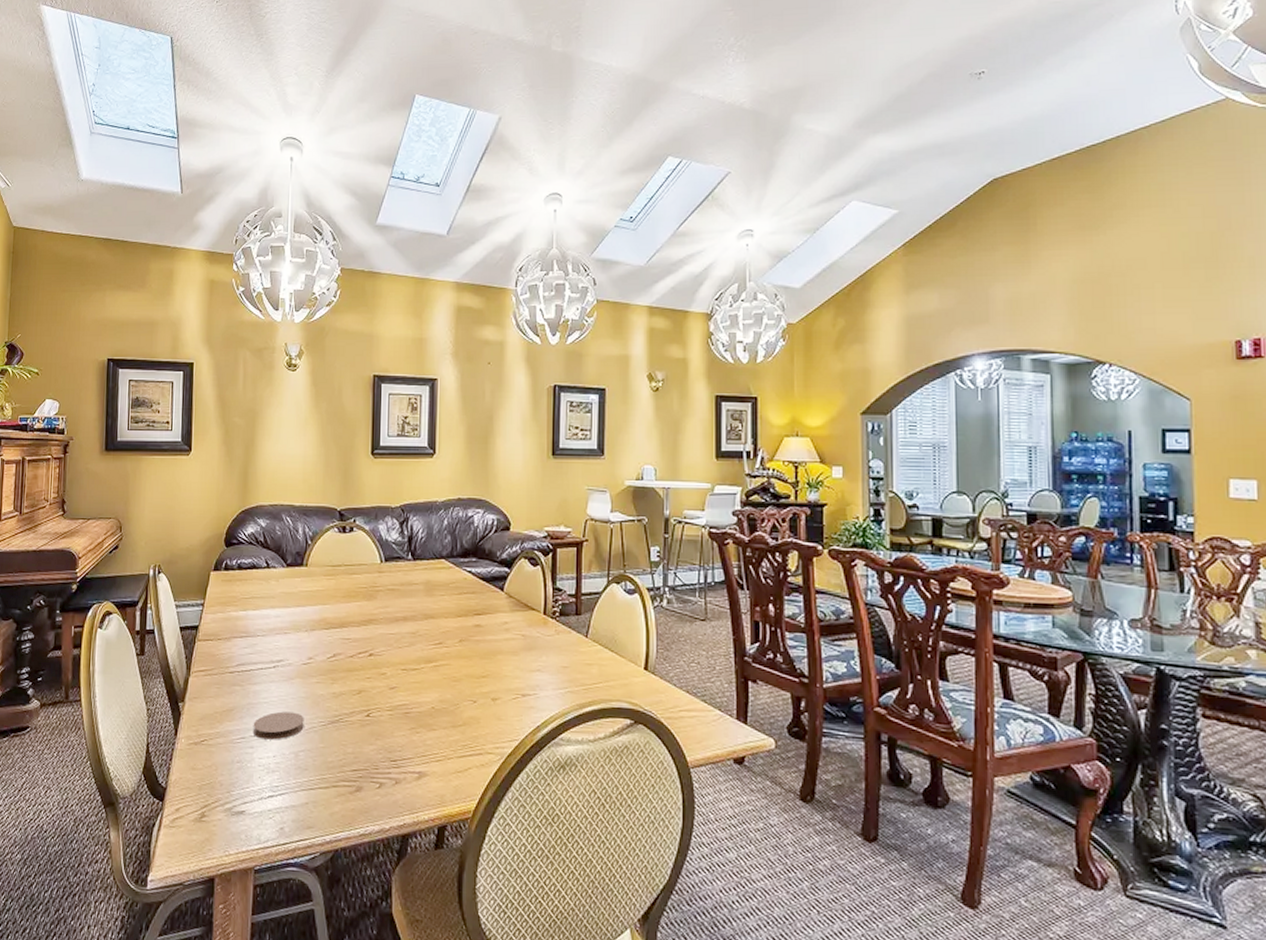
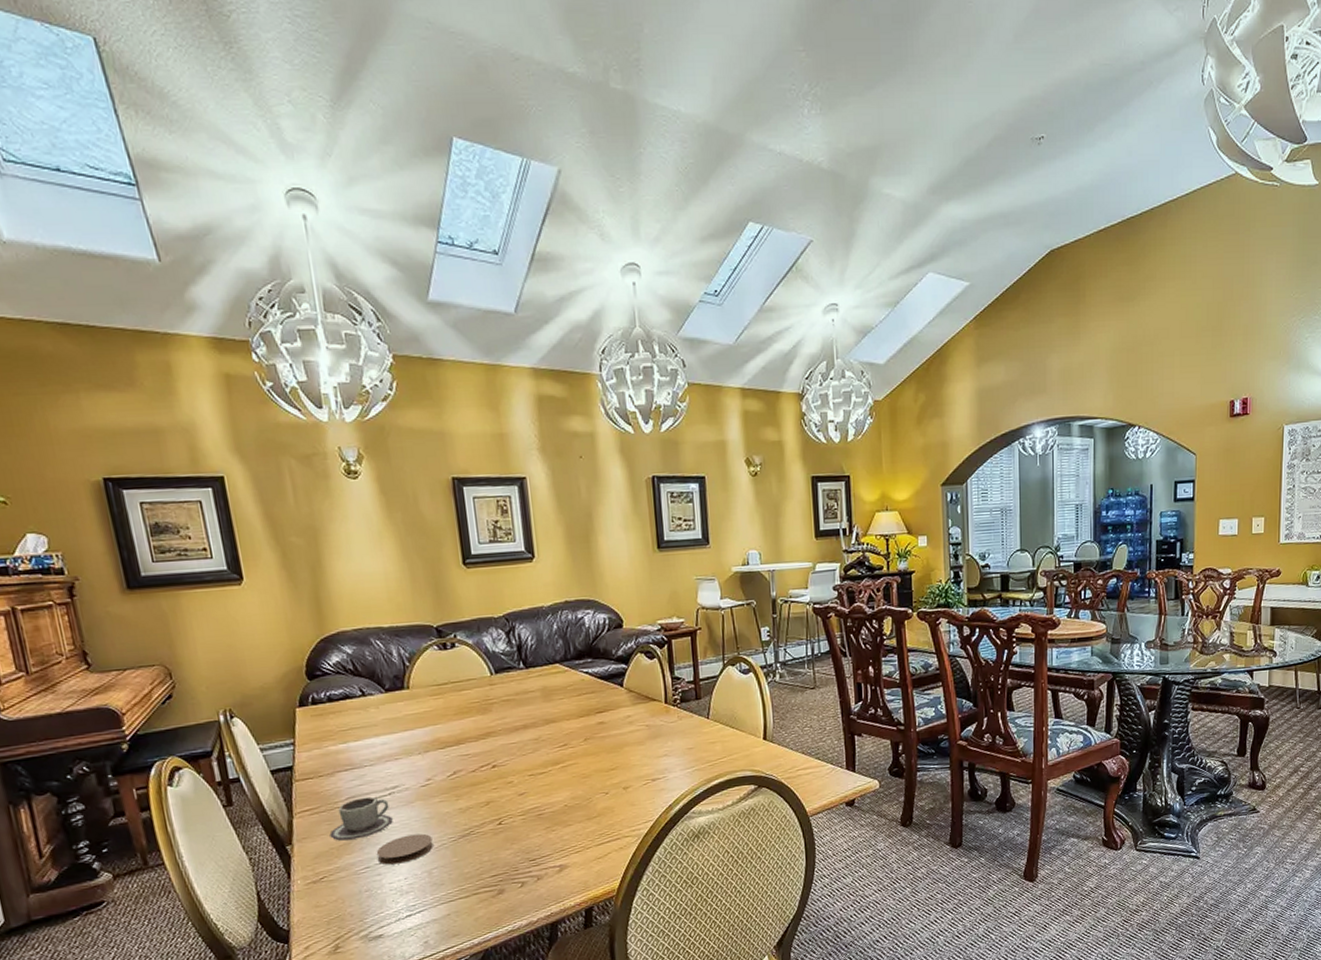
cup: none [217,666,273,707] -> present [329,796,393,841]

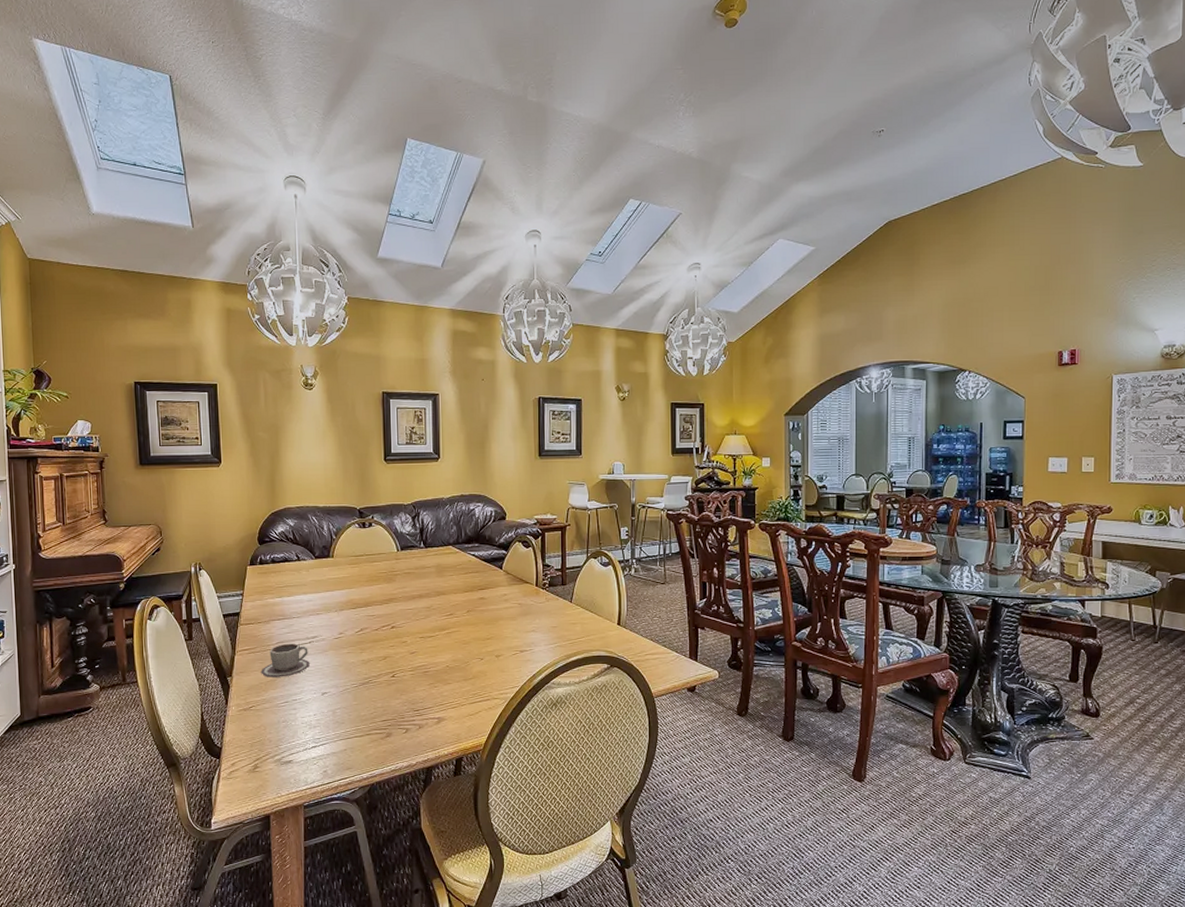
coaster: present [376,833,433,865] -> none [294,678,339,702]

